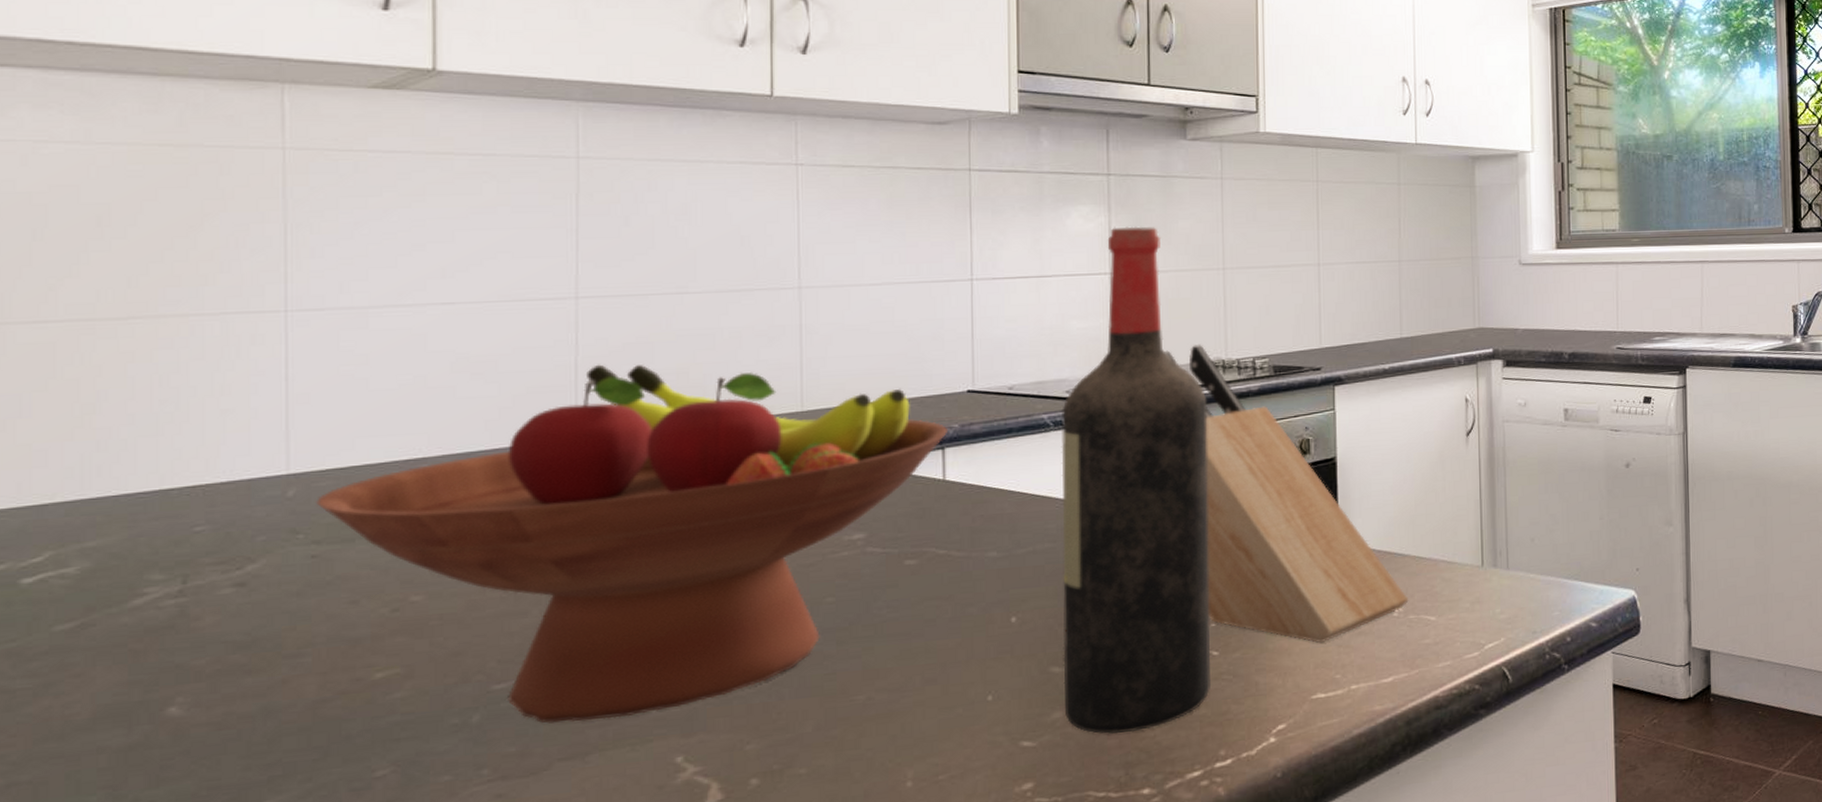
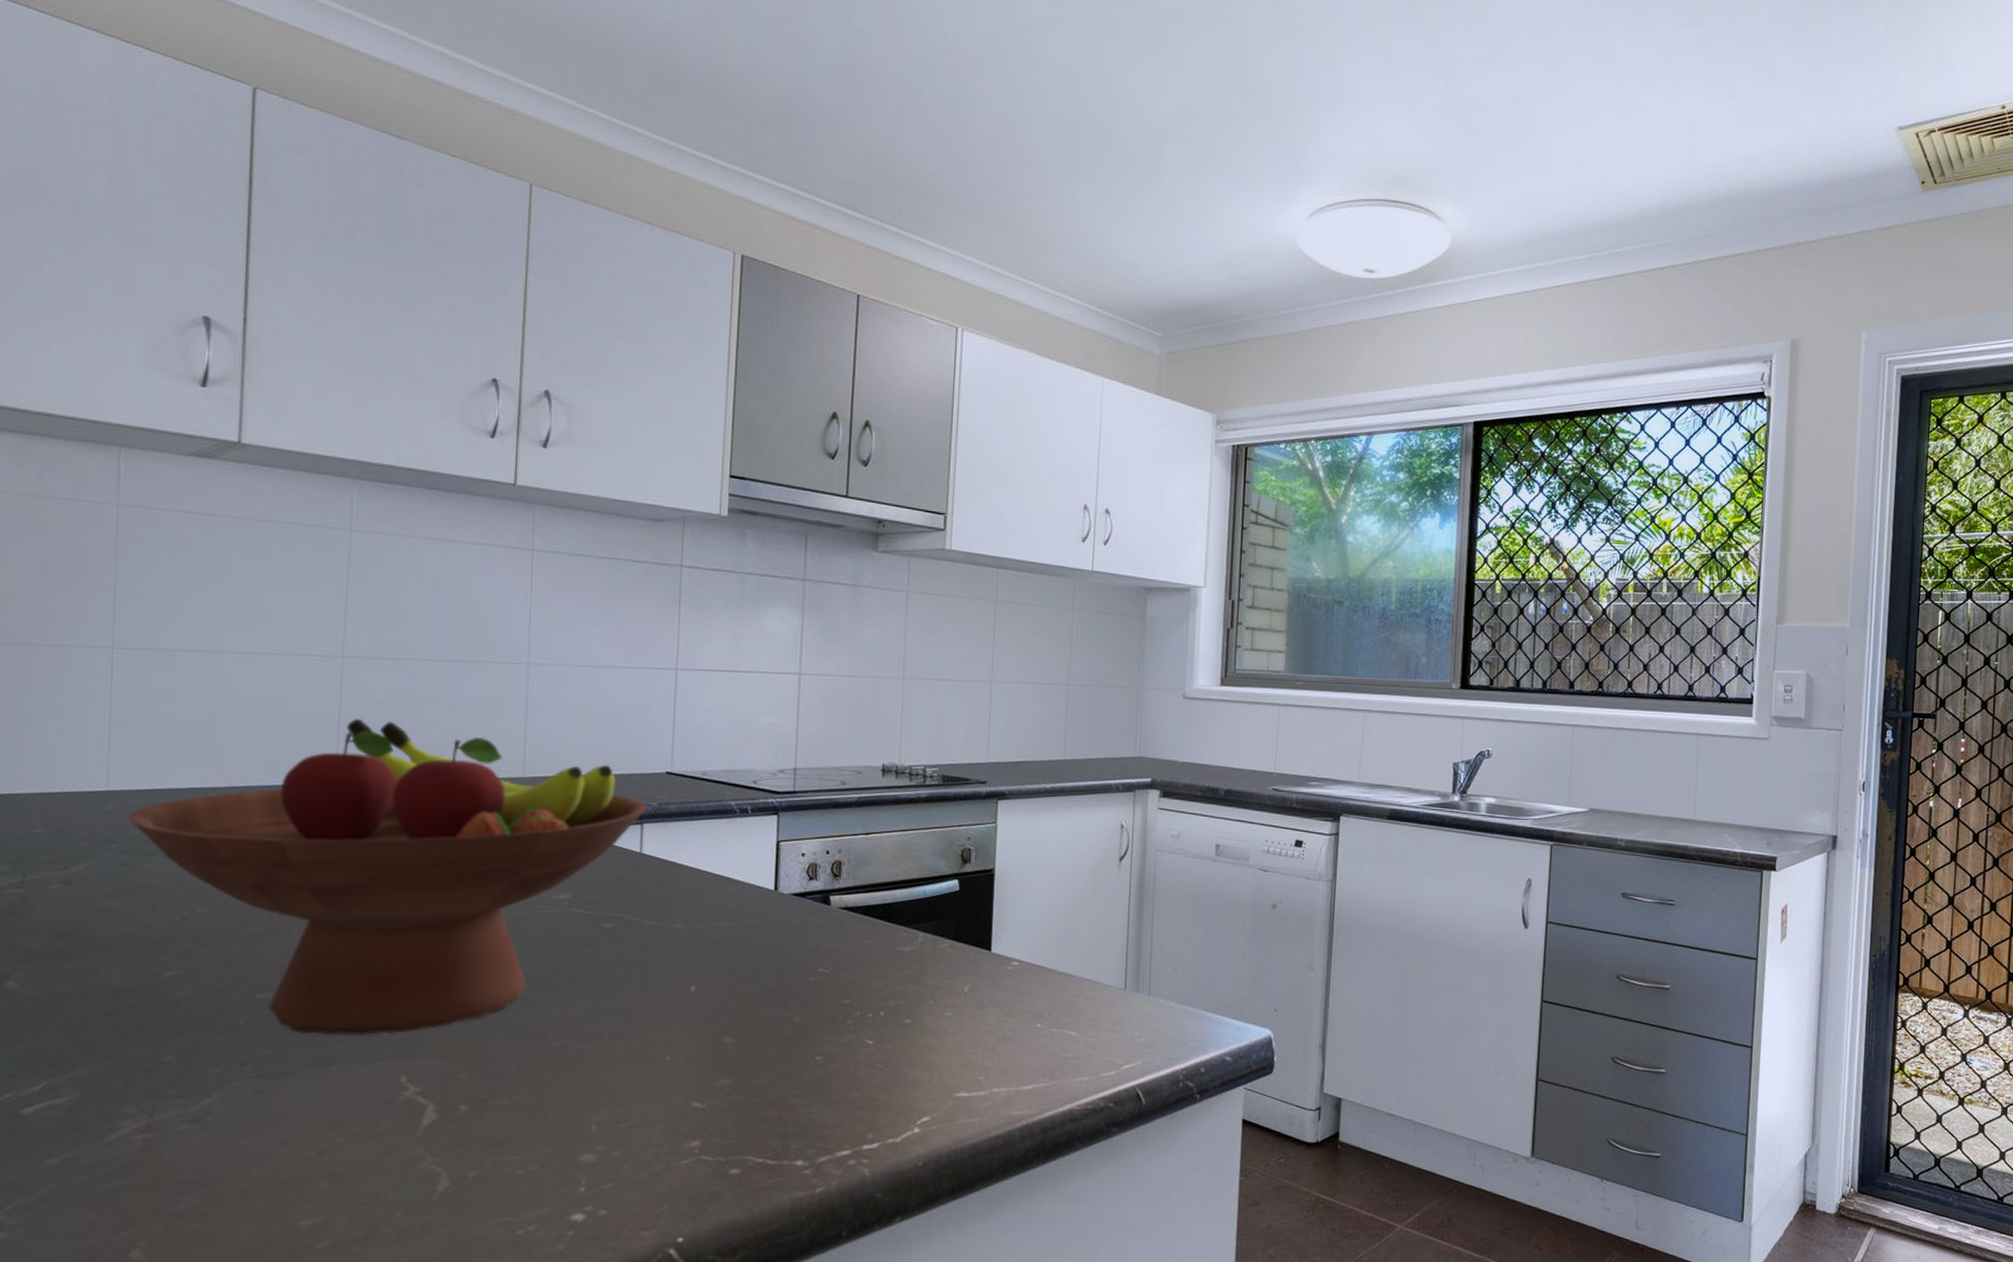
wine bottle: present [1061,226,1211,734] -> none [733,630,880,1107]
knife block: present [1164,343,1409,643] -> none [843,748,1053,1044]

